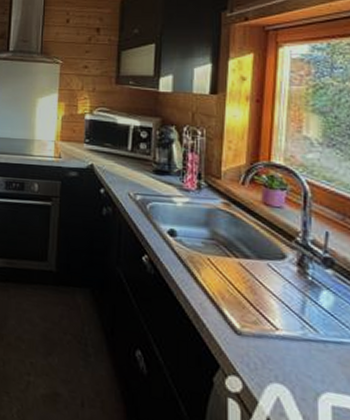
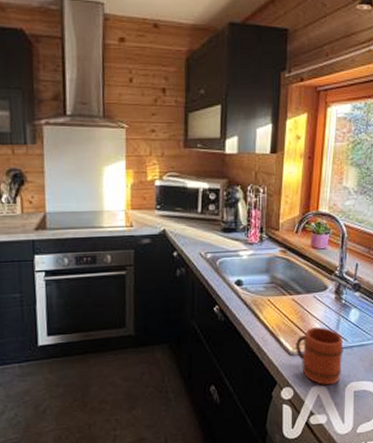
mug: none [245,304,313,388] -> present [296,327,344,386]

